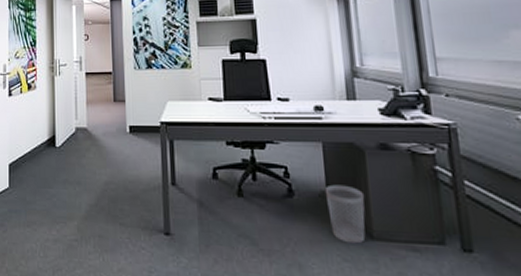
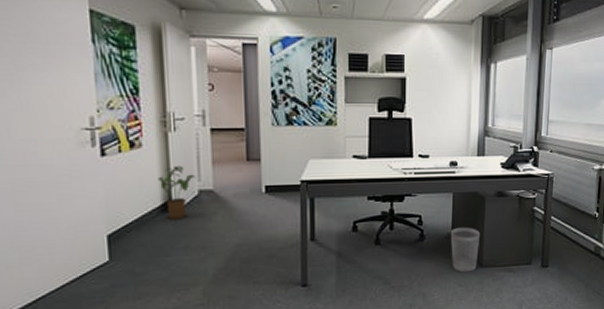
house plant: none [46,105,74,155] -> present [158,165,197,221]

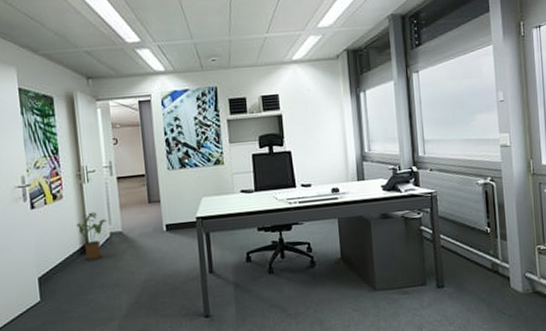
wastebasket: present [450,227,481,272] -> none [340,251,370,297]

